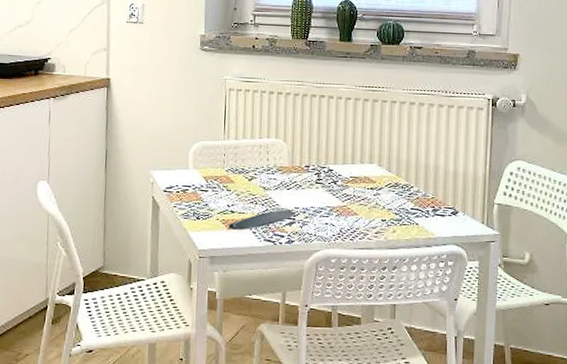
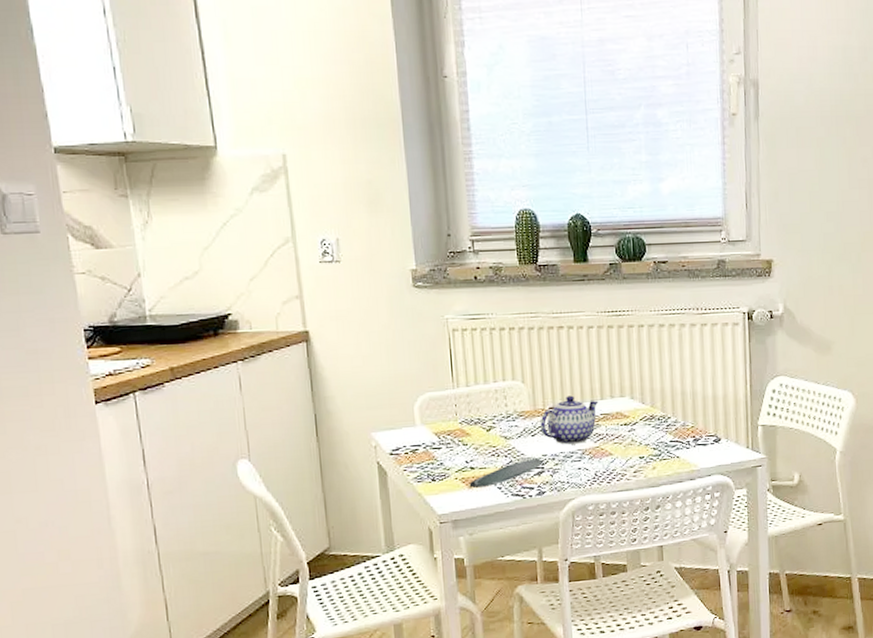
teapot: none [295,157,350,201] -> present [540,395,599,445]

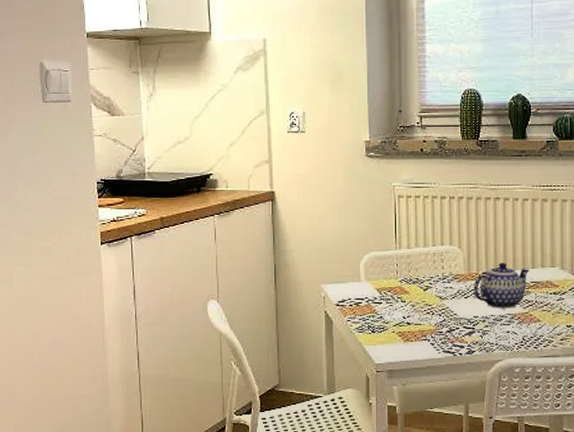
oval tray: present [469,459,544,488] -> none [405,320,475,342]

